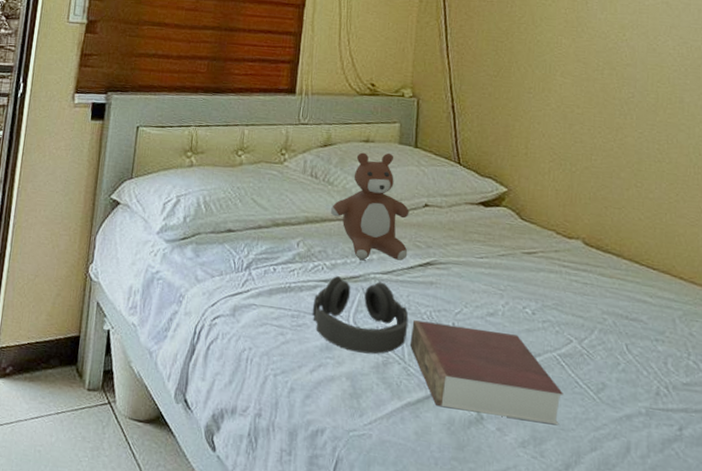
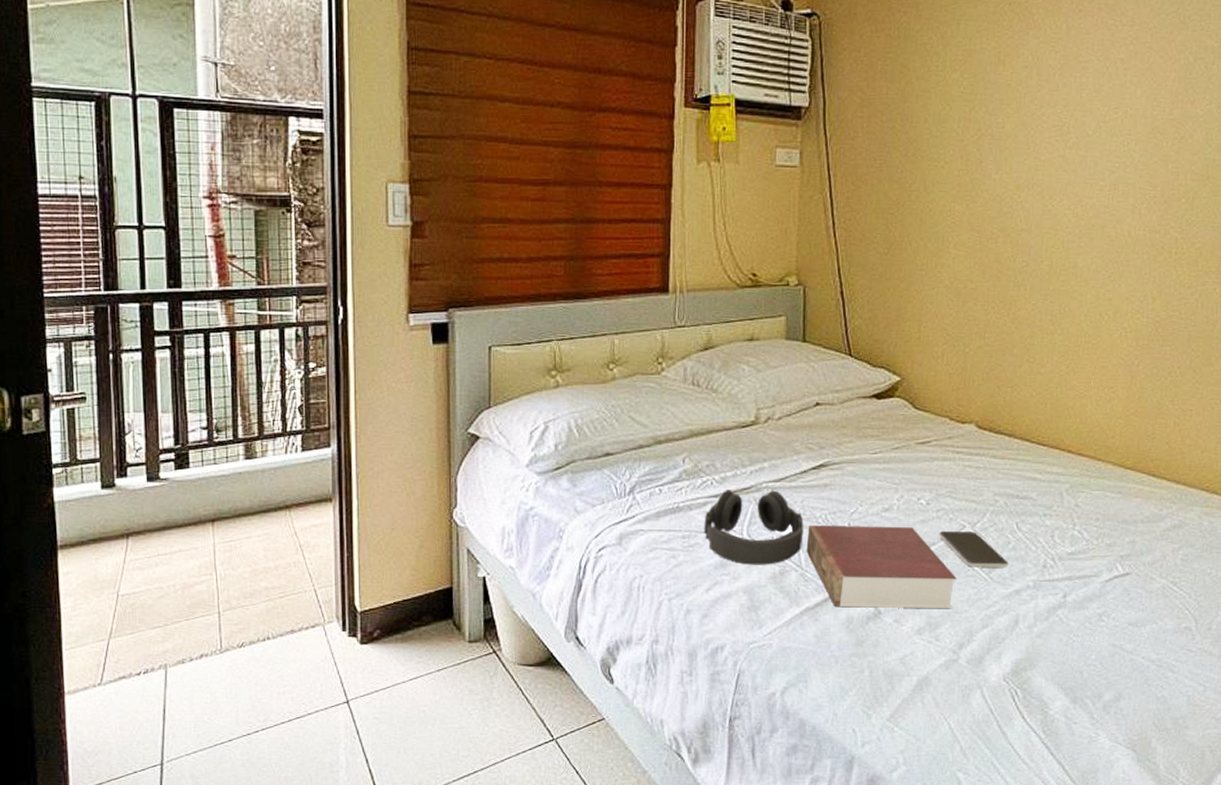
teddy bear: present [330,152,409,261] -> none [716,350,800,470]
smartphone: none [545,343,618,390] -> present [939,531,1009,568]

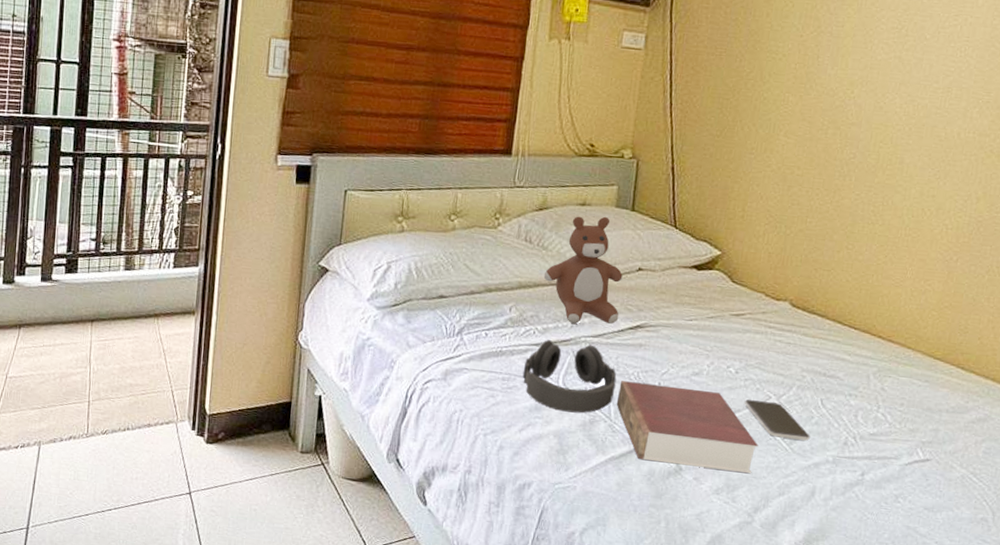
teddy bear: none [716,350,800,470] -> present [543,216,623,325]

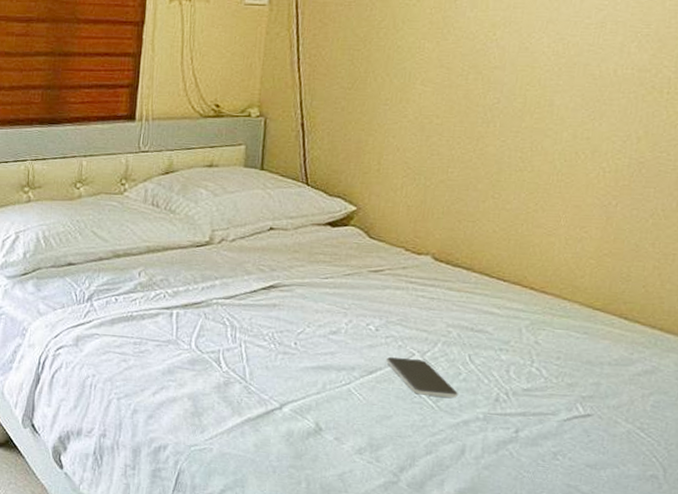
headphones: present [522,340,617,413] -> none [154,303,251,375]
teddy bear: present [543,216,623,325] -> none [172,177,254,287]
book: present [616,381,758,474] -> none [251,342,402,433]

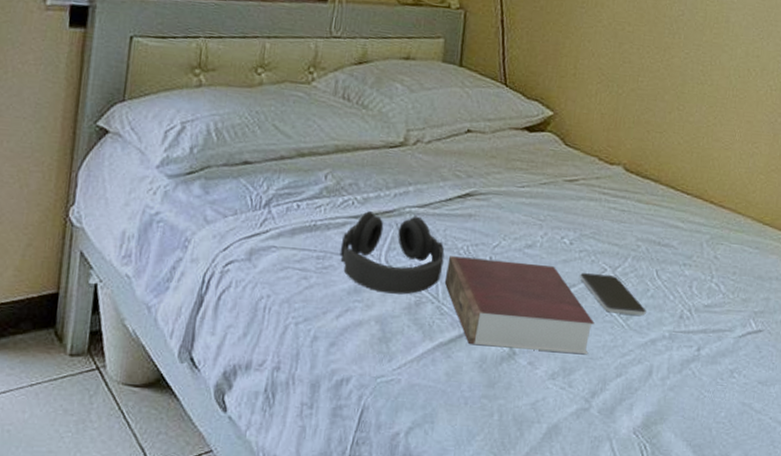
headphones: none [154,303,251,375] -> present [339,211,445,295]
book: none [251,342,402,433] -> present [444,256,594,355]

